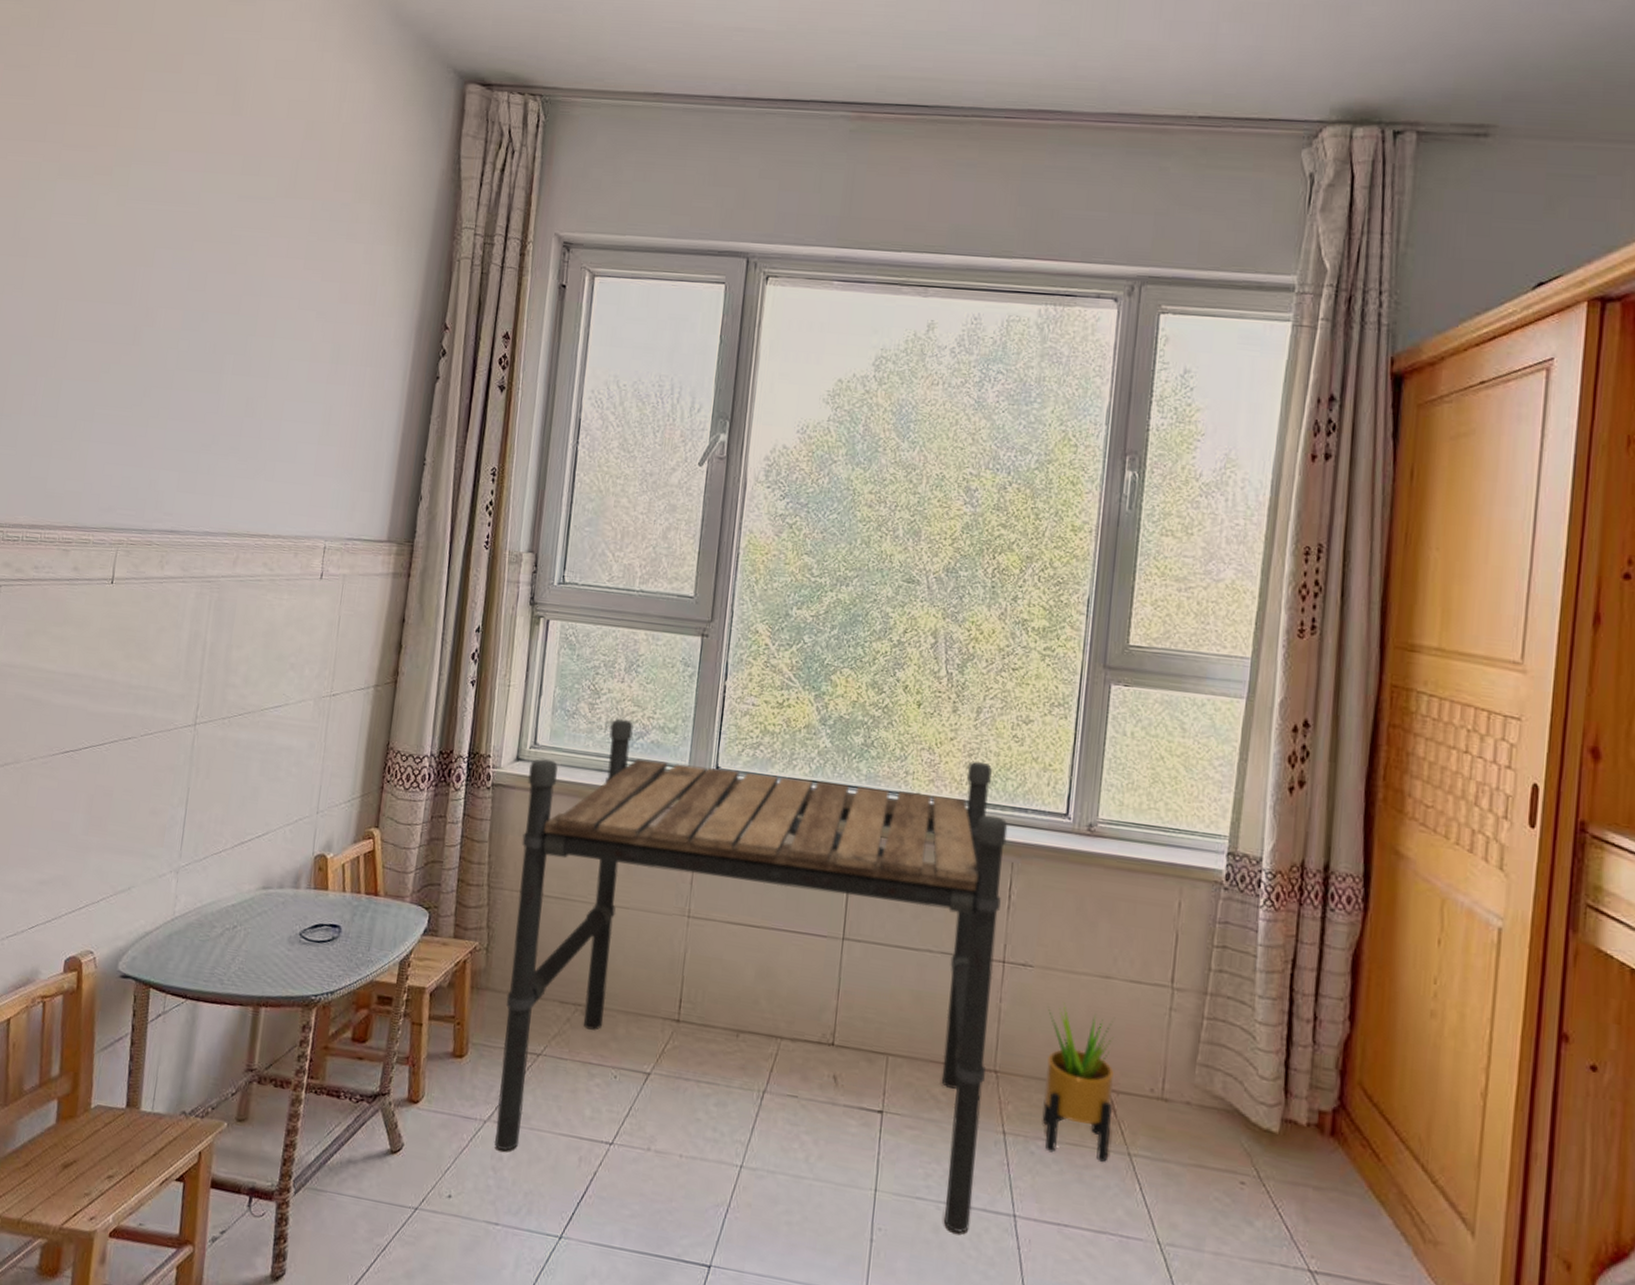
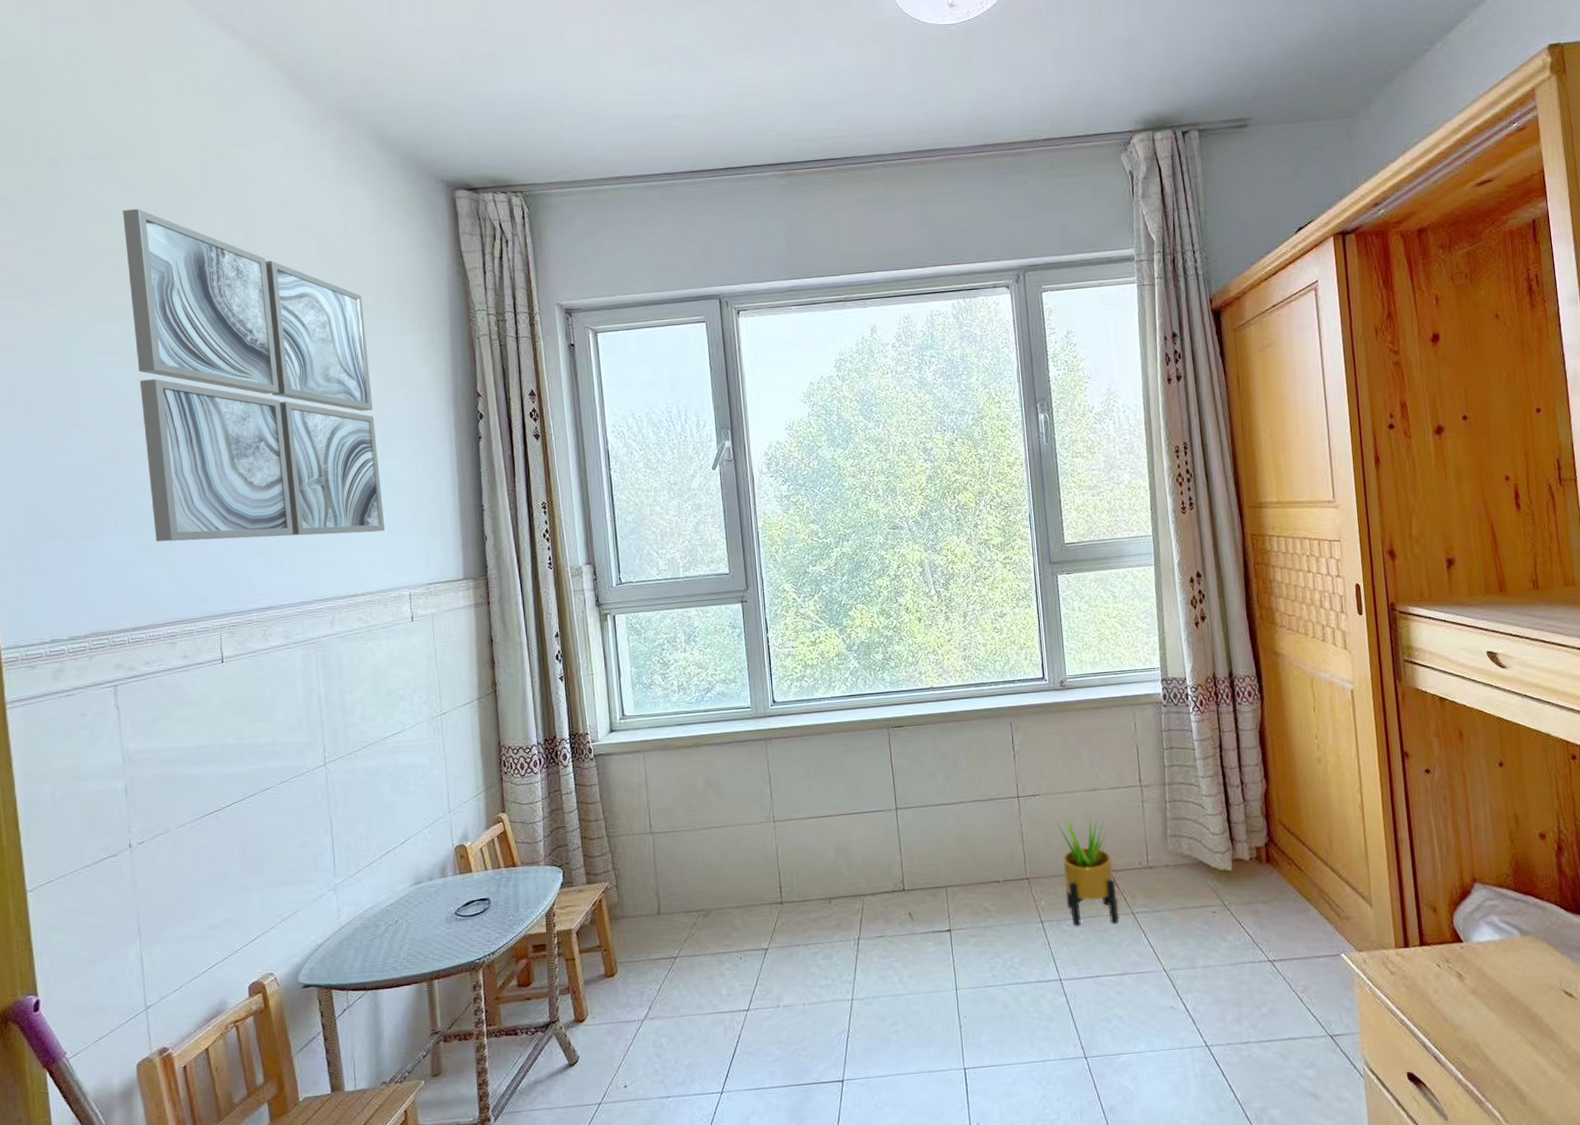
wall art: none [72,57,341,468] -> present [123,208,386,542]
table: present [494,718,1008,1233] -> none [622,652,1030,1039]

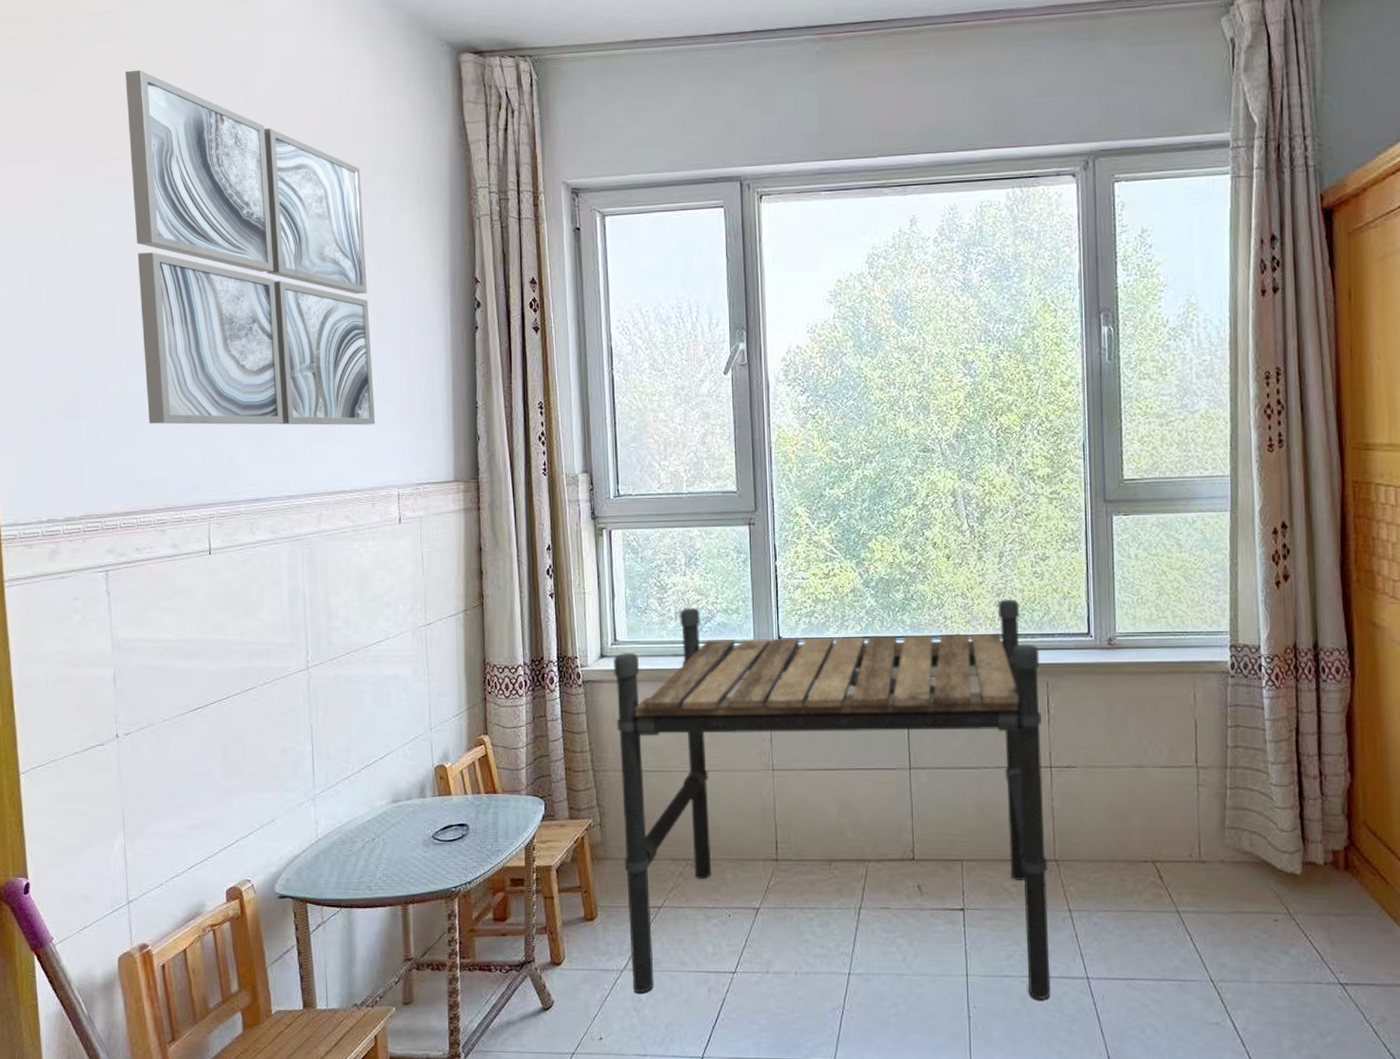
table: none [622,652,1030,1039] -> present [613,599,1051,1000]
potted plant: present [1056,816,1118,927] -> none [1094,794,1160,923]

